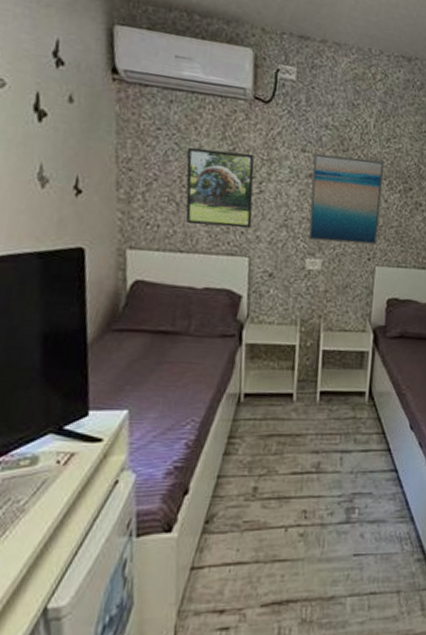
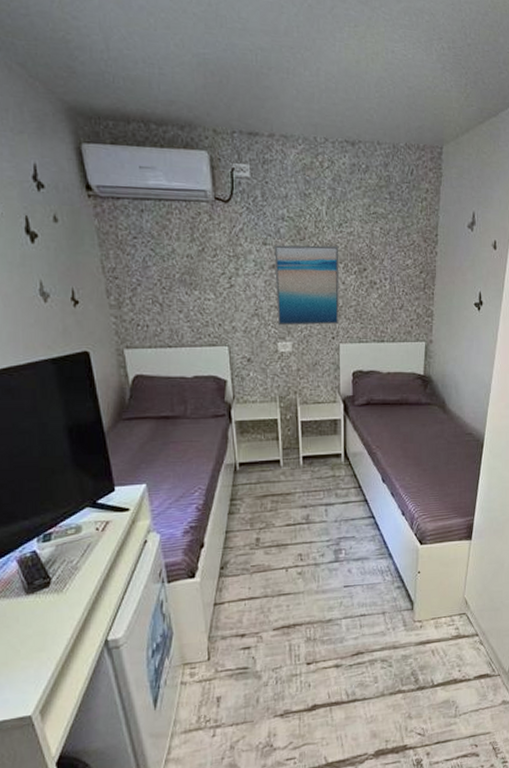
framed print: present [185,147,255,229] -> none [162,251,227,322]

